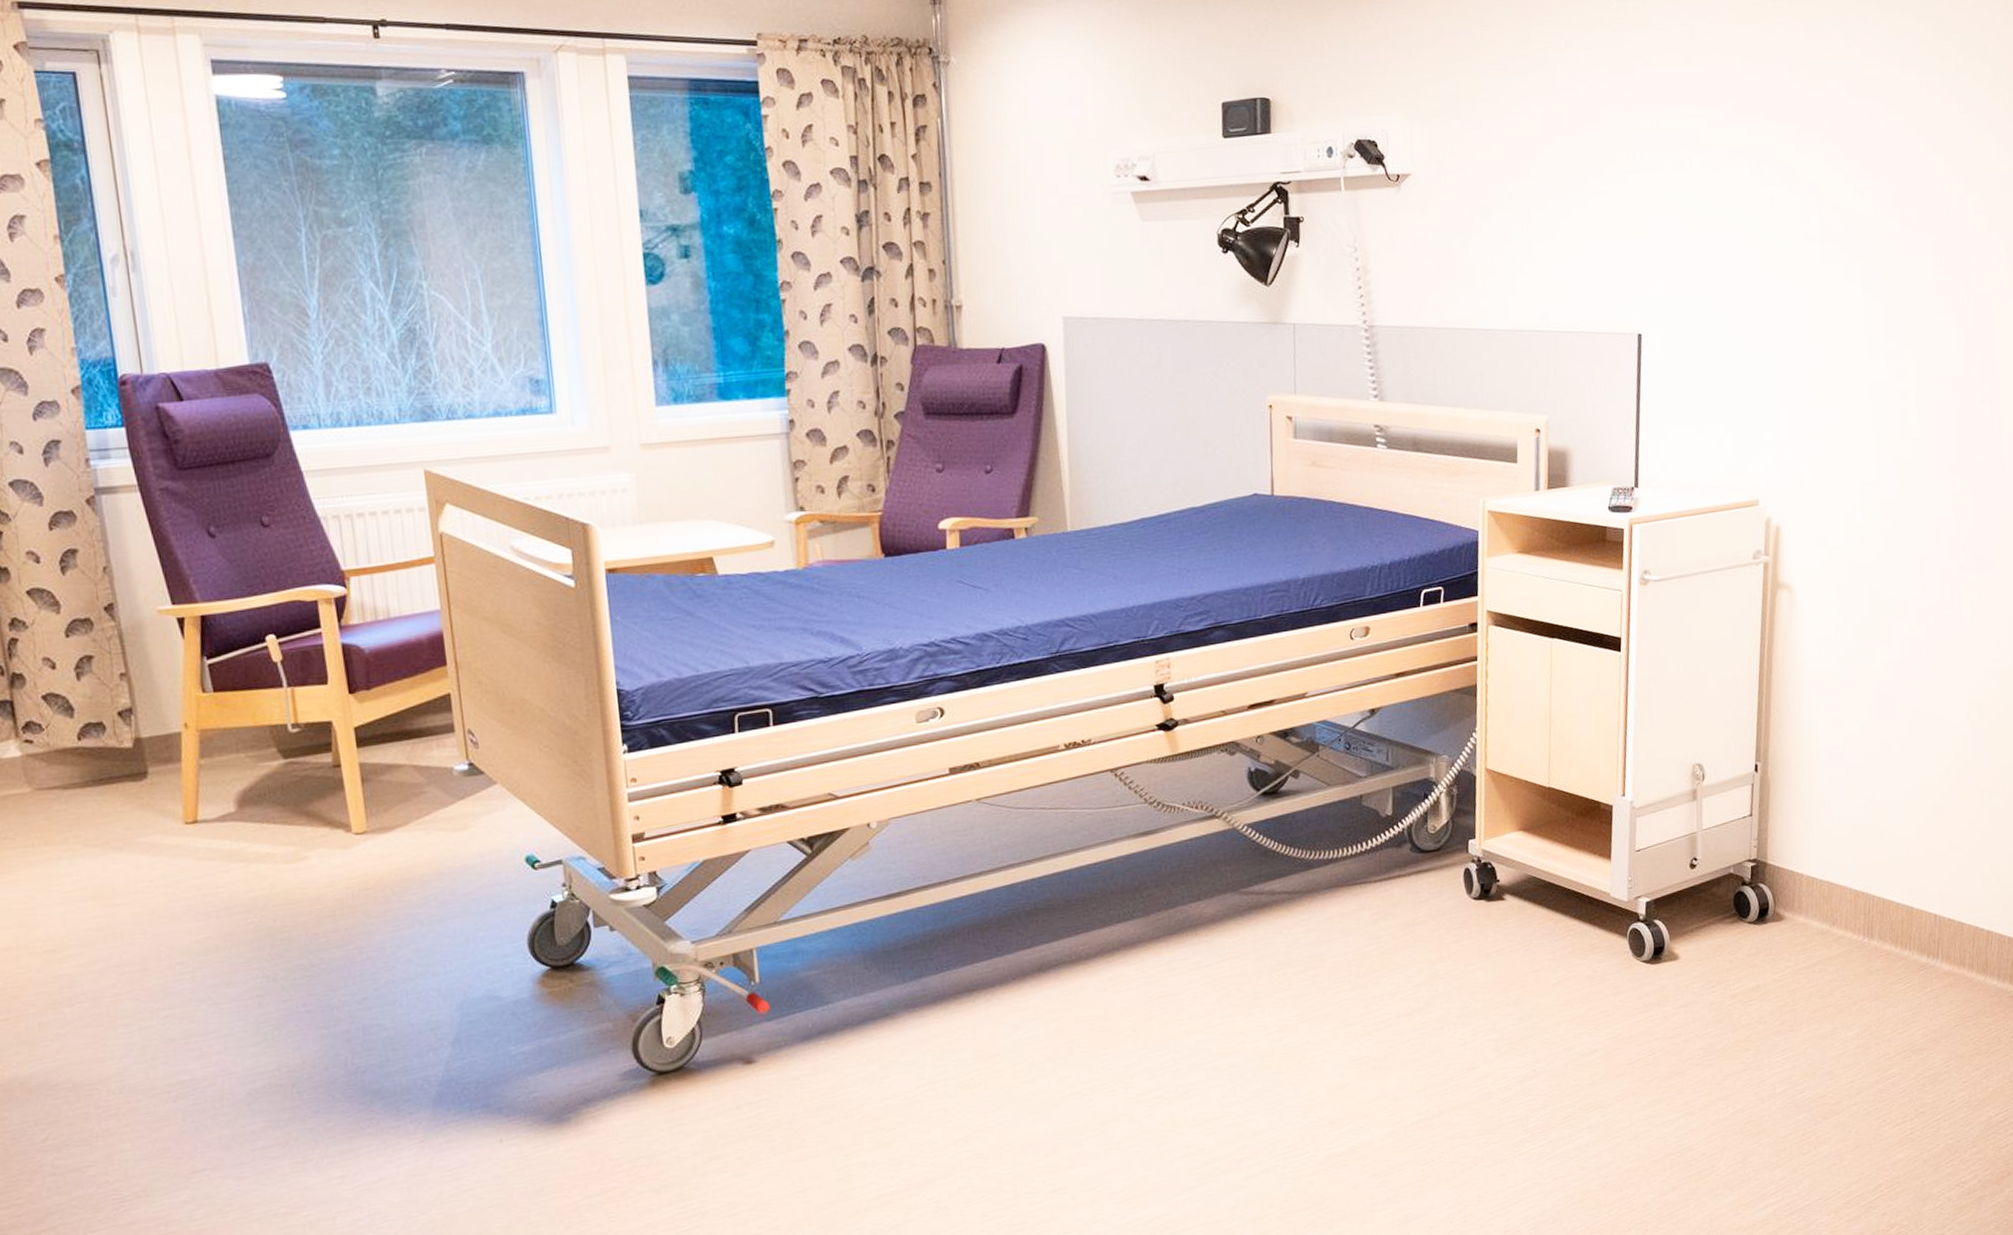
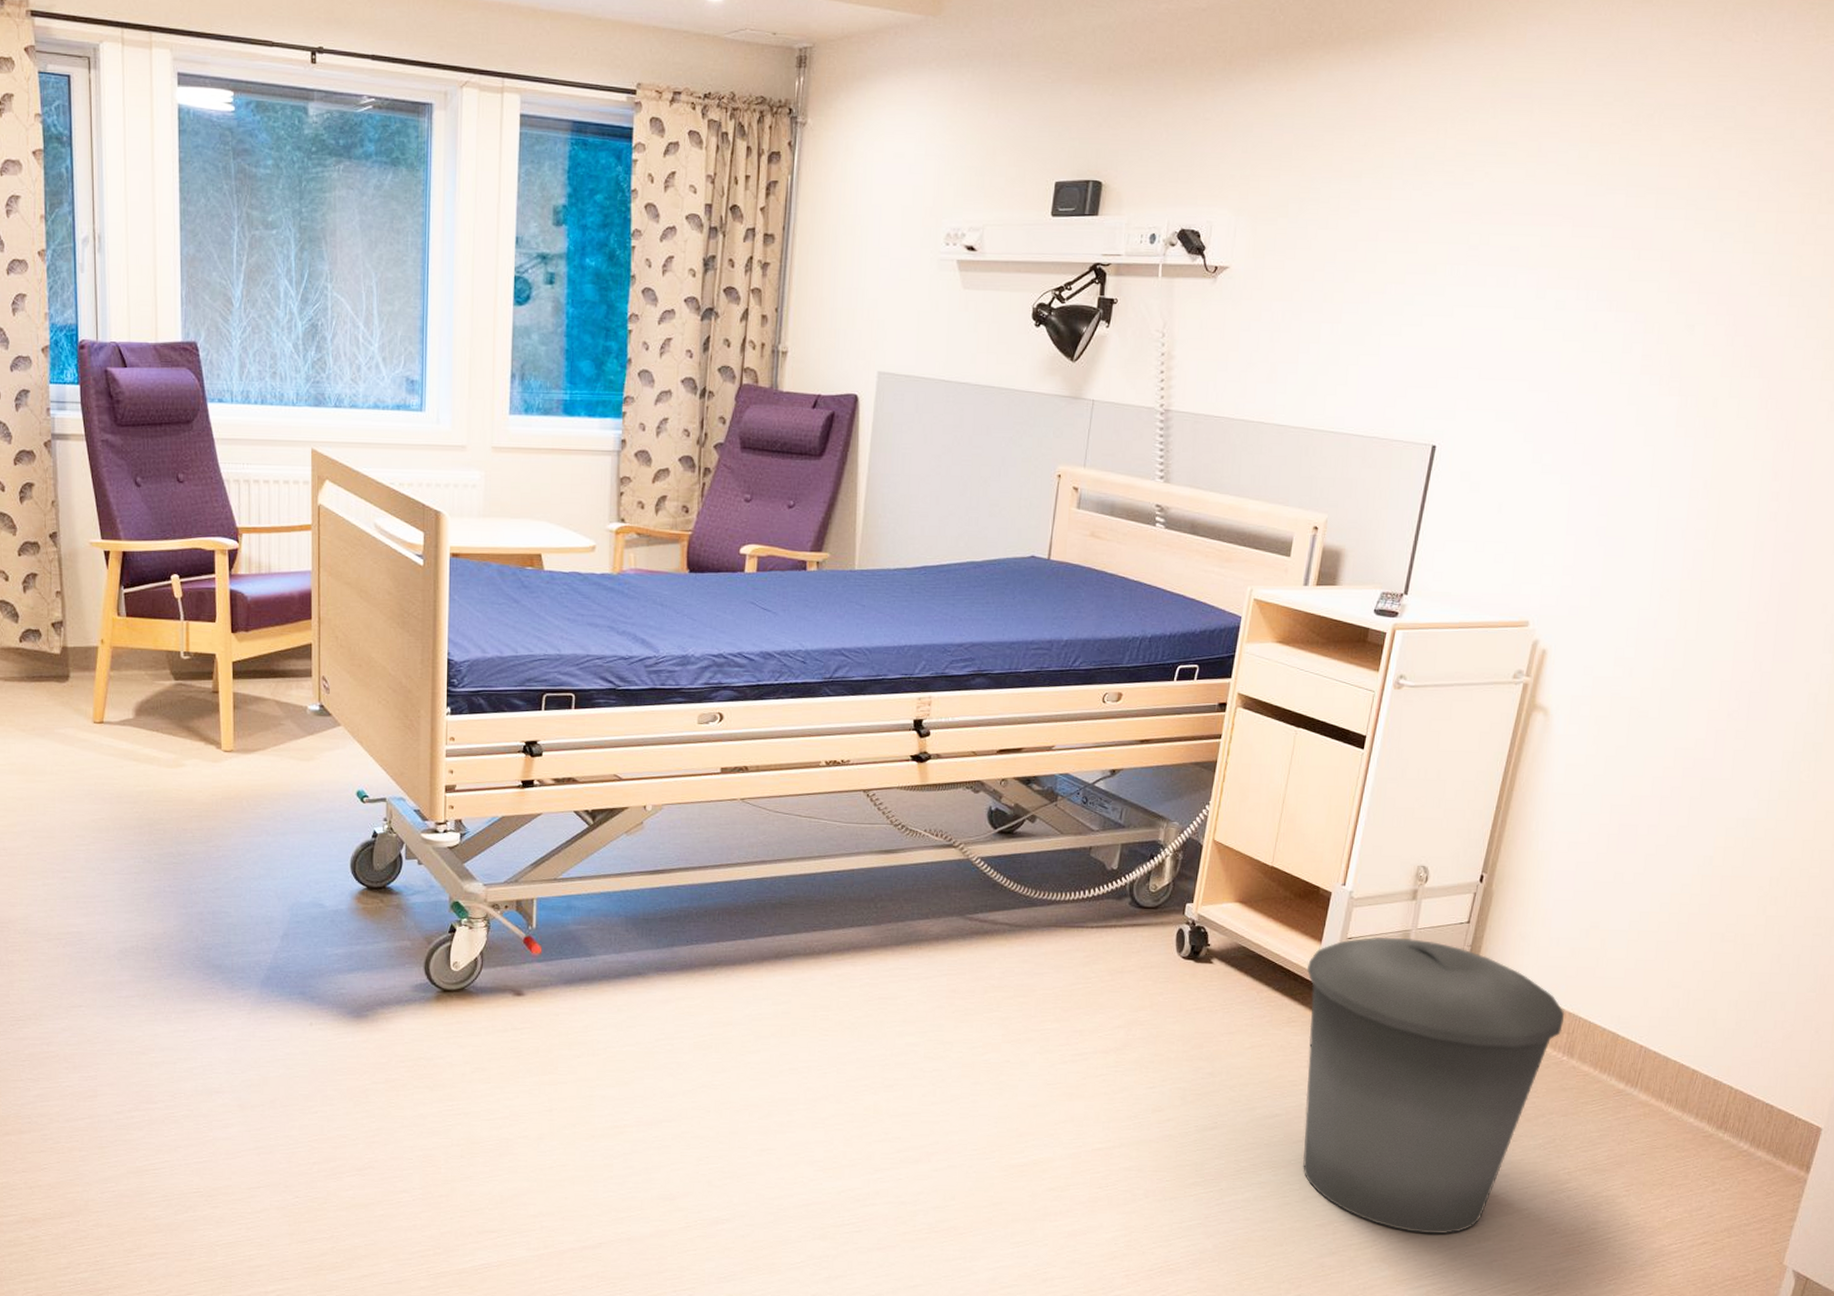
trash can: none [1601,840,1859,1151] -> present [1302,936,1565,1234]

